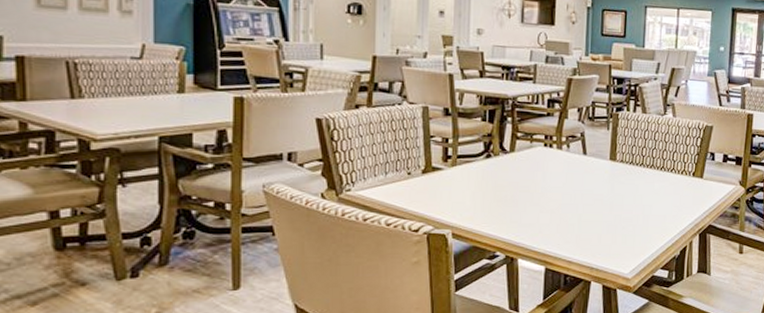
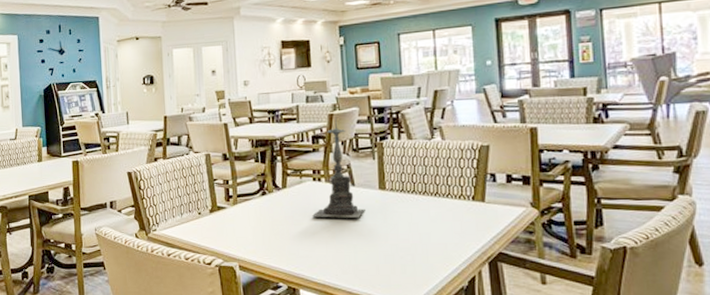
candle holder: none [538,81,594,187] -> present [311,116,365,218]

